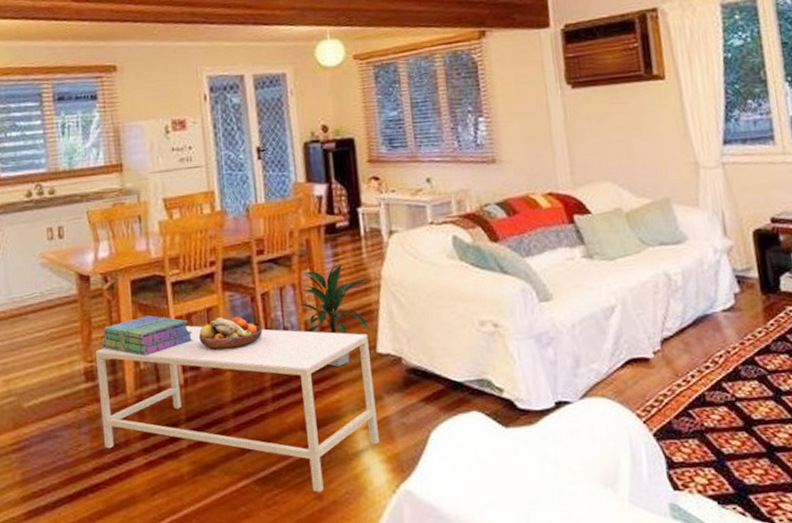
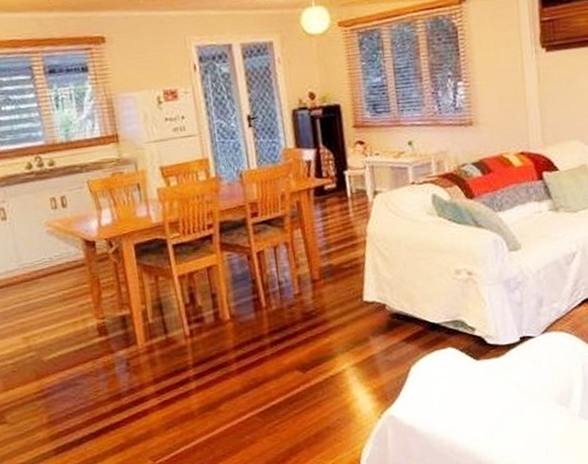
coffee table: present [95,325,379,493] -> none [106,283,366,421]
stack of books: present [102,315,193,356] -> none [111,275,196,312]
fruit bowl: present [198,316,262,351] -> none [200,273,259,304]
indoor plant: present [298,263,370,367] -> none [291,222,357,315]

